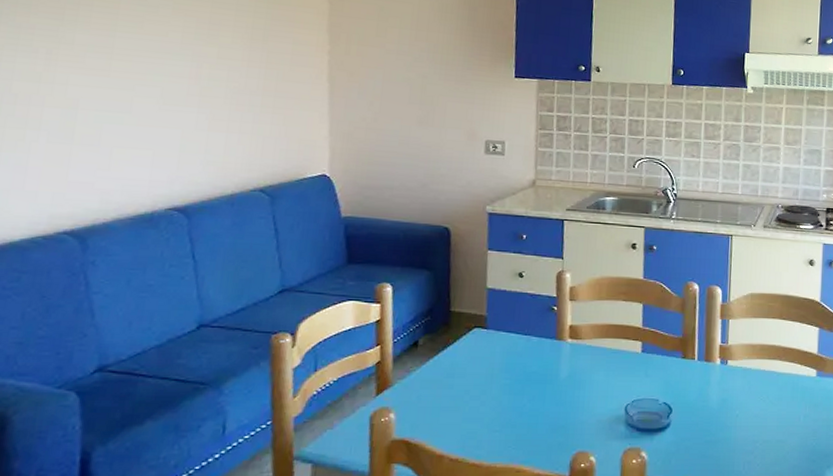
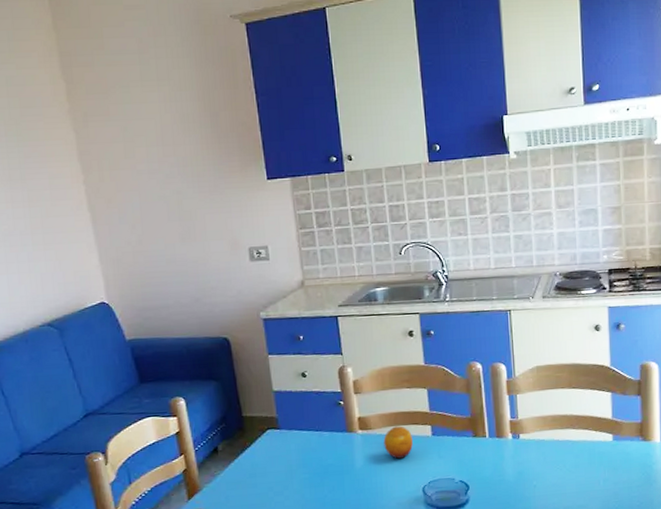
fruit: none [592,339,622,373] -> present [383,426,413,459]

